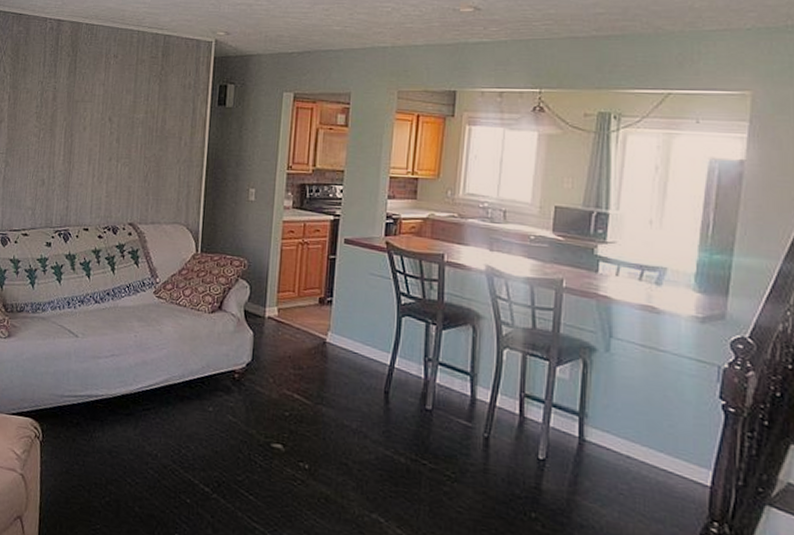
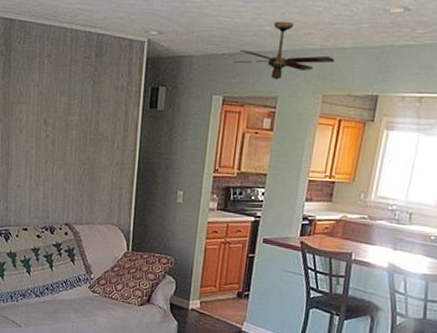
ceiling fan: none [303,21,407,77] -> present [233,21,334,80]

